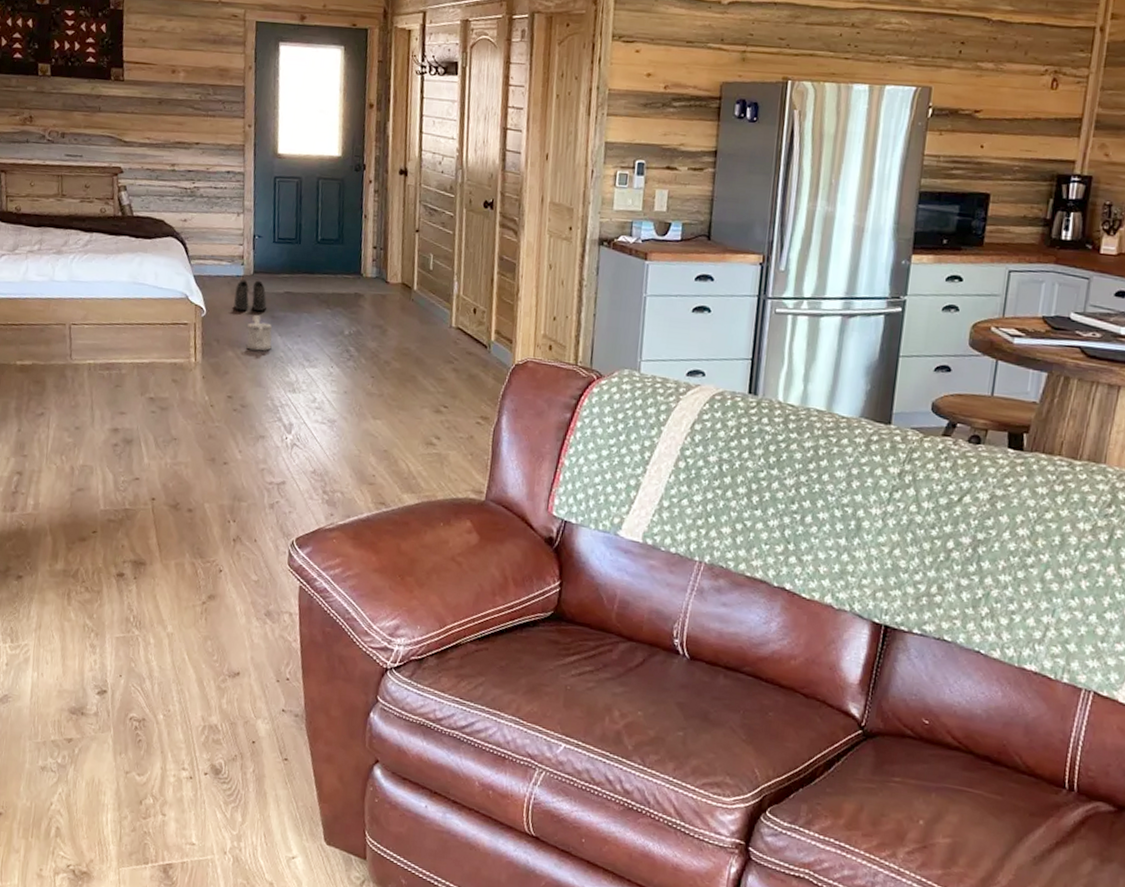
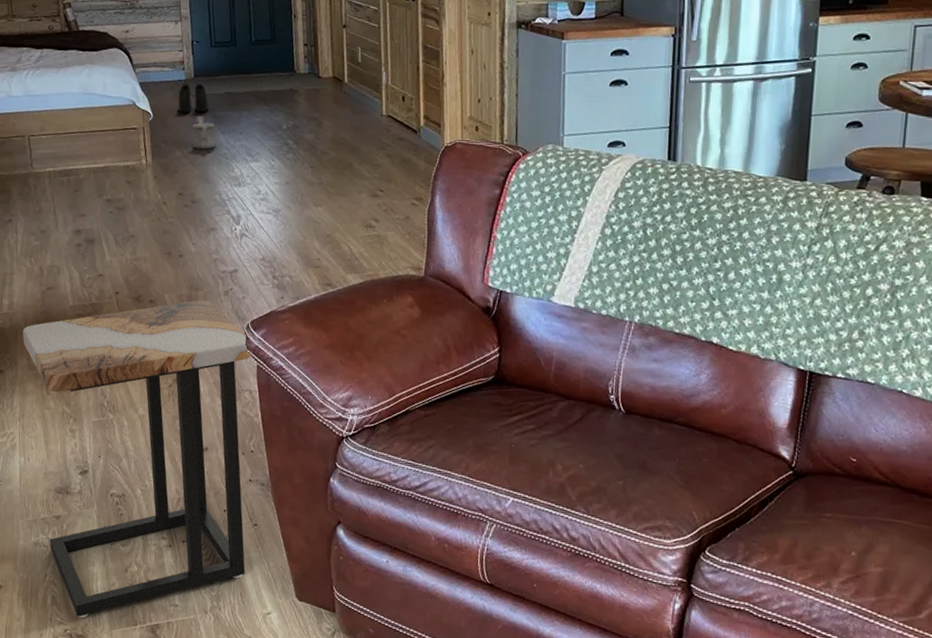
side table: none [46,511,295,854] -> present [22,299,252,618]

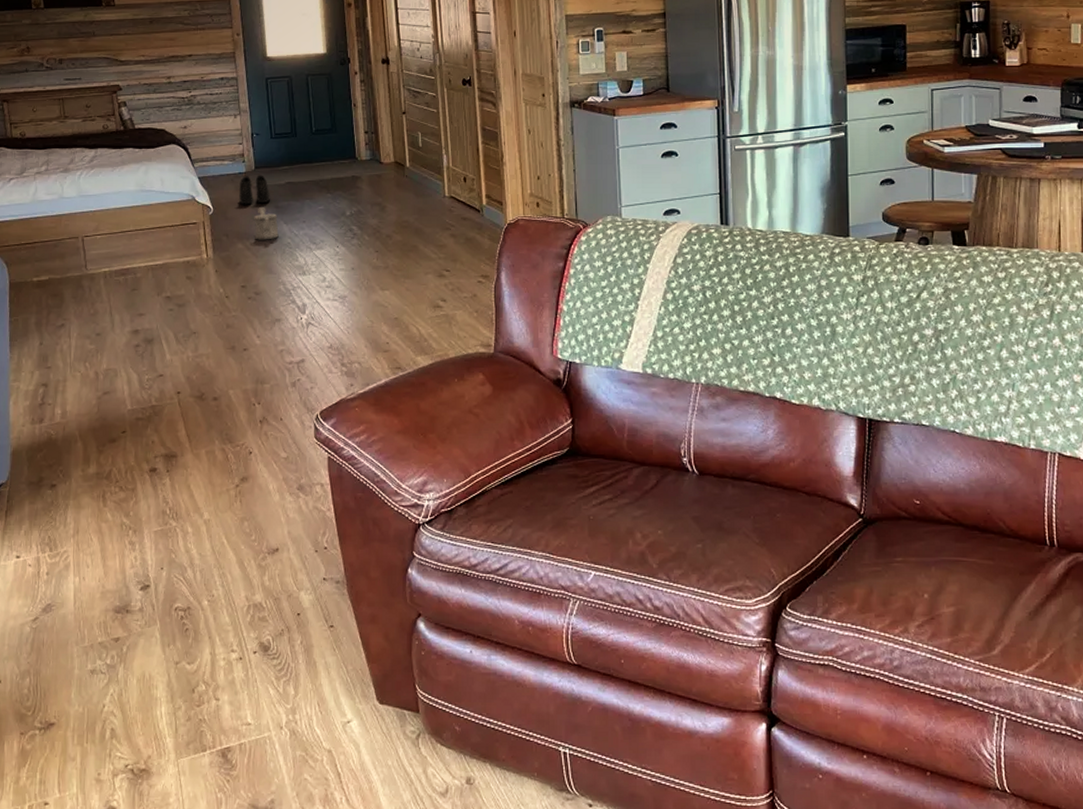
side table: present [22,299,252,618] -> none [76,393,323,750]

